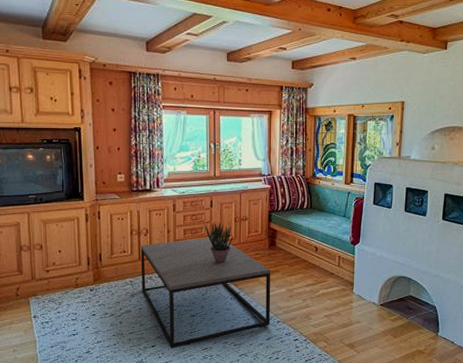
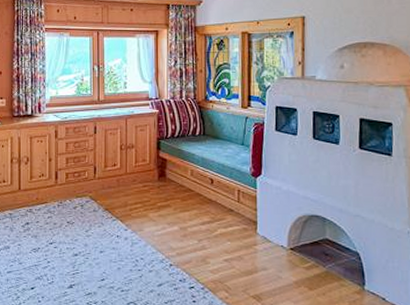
coffee table: present [140,238,271,349] -> none [20,167,162,292]
potted plant: present [205,221,233,264] -> none [88,149,119,196]

